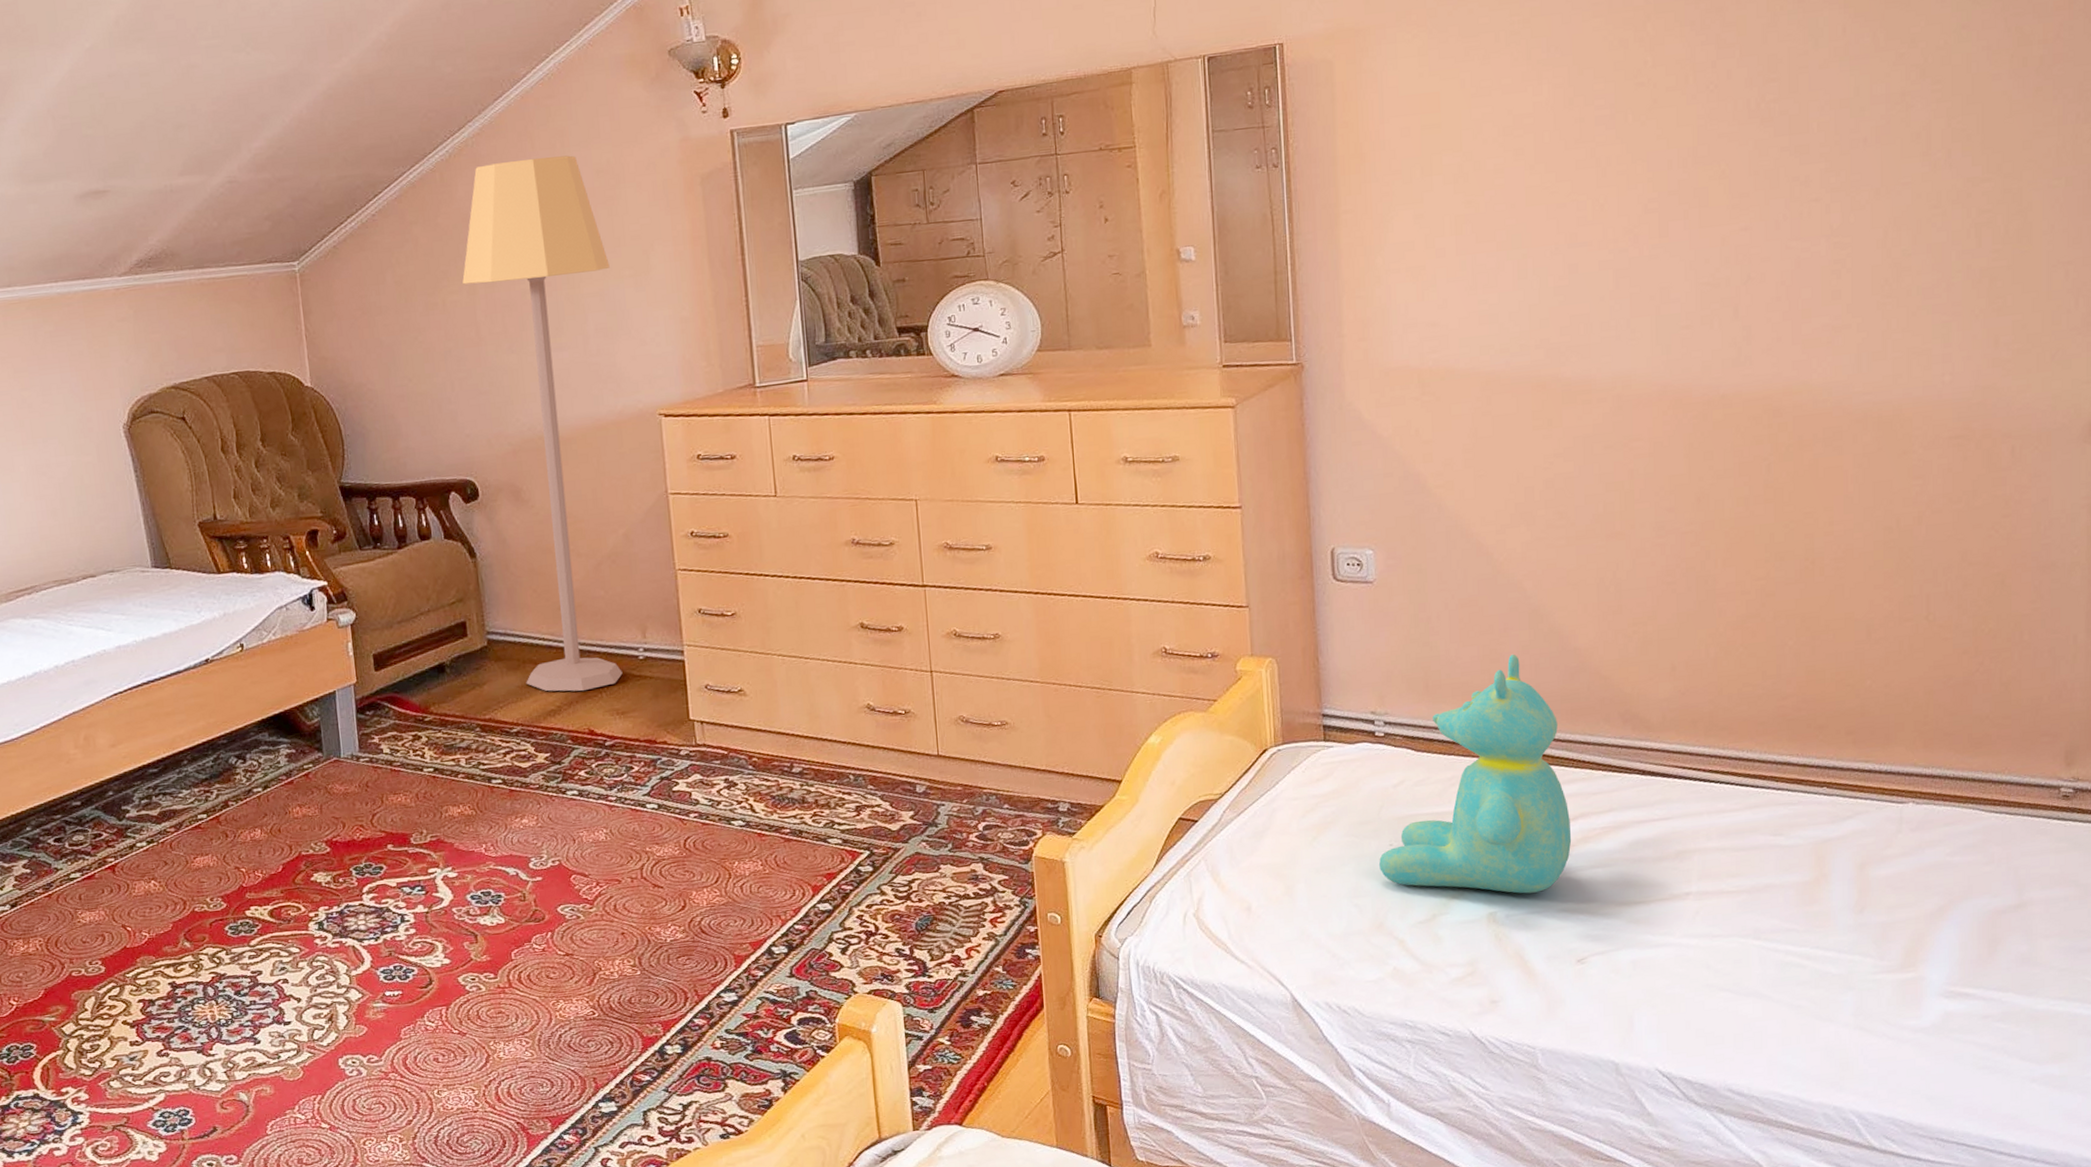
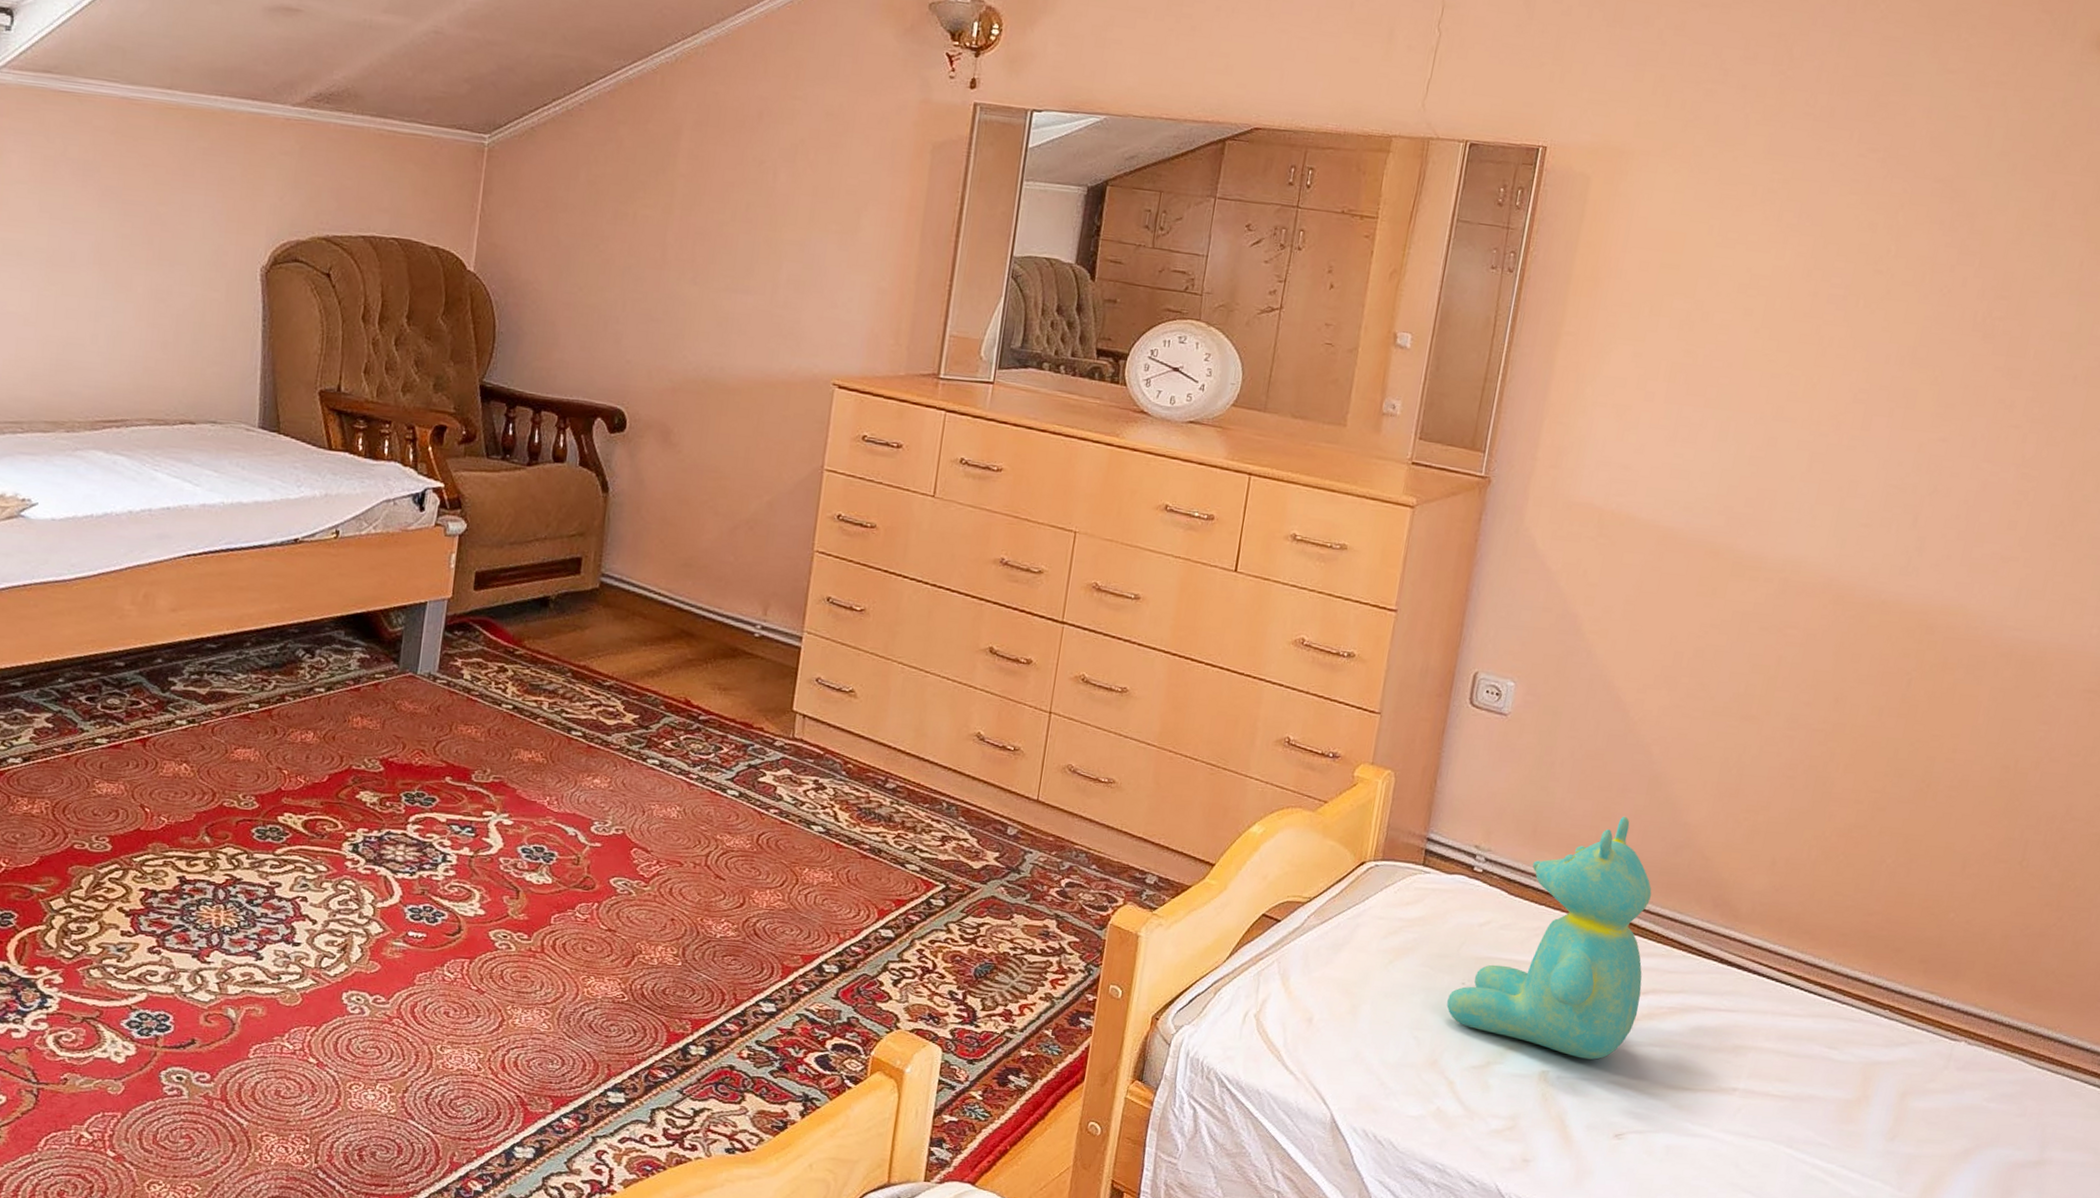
lamp: present [462,155,623,692] -> none [630,78,818,658]

